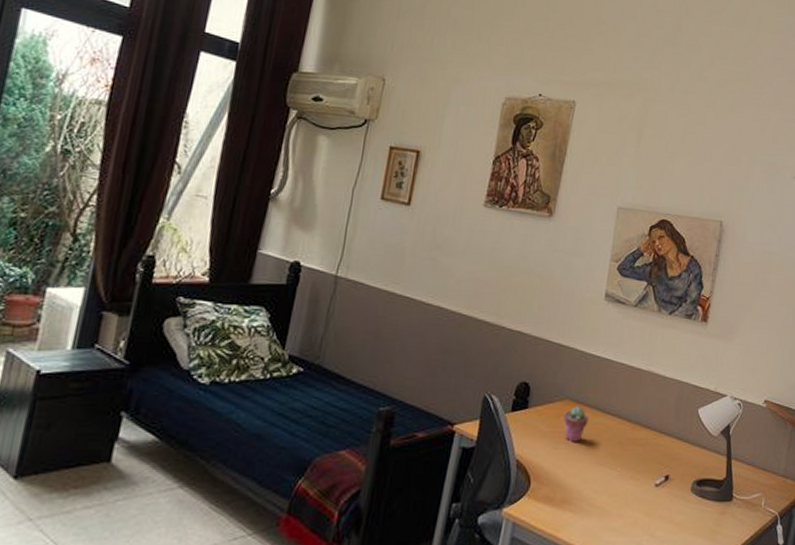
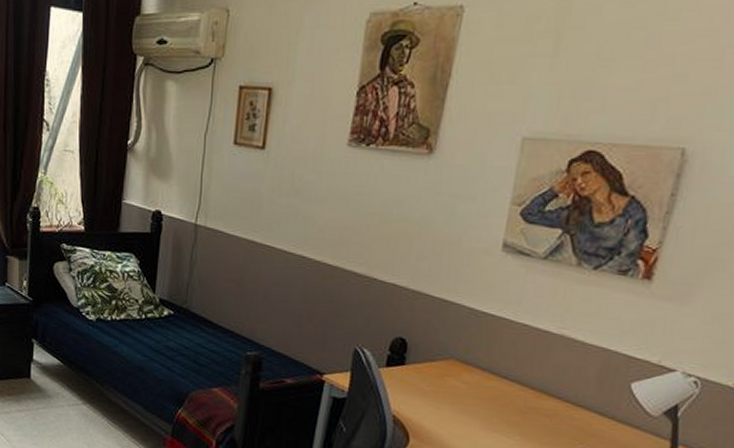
potted succulent: present [563,406,589,442] -> none [447,367,479,405]

